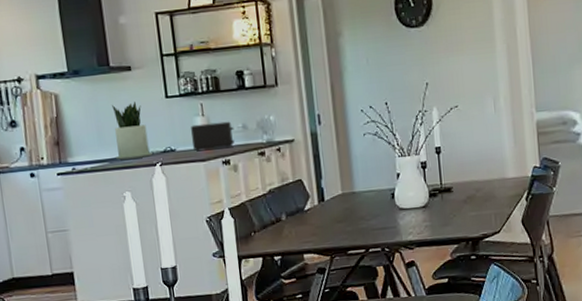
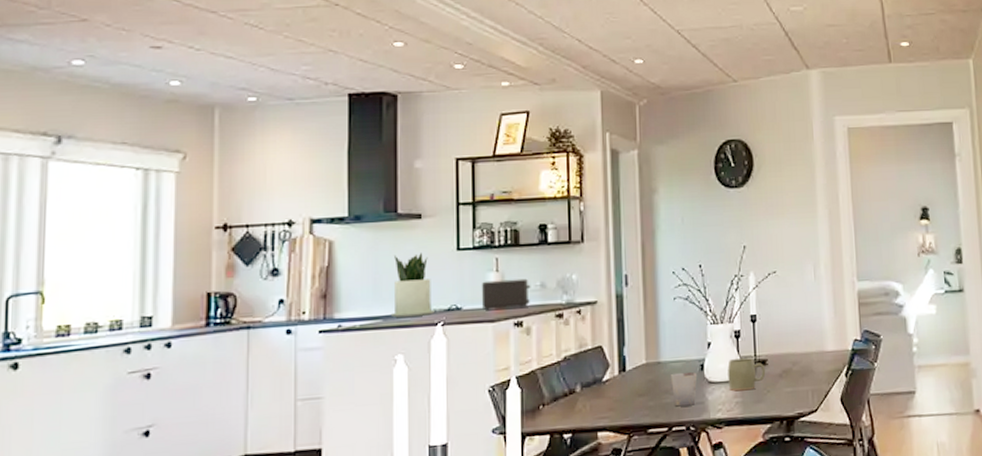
cup: none [365,200,389,231] -> present [671,372,698,407]
mug: none [416,186,452,217] -> present [727,358,766,392]

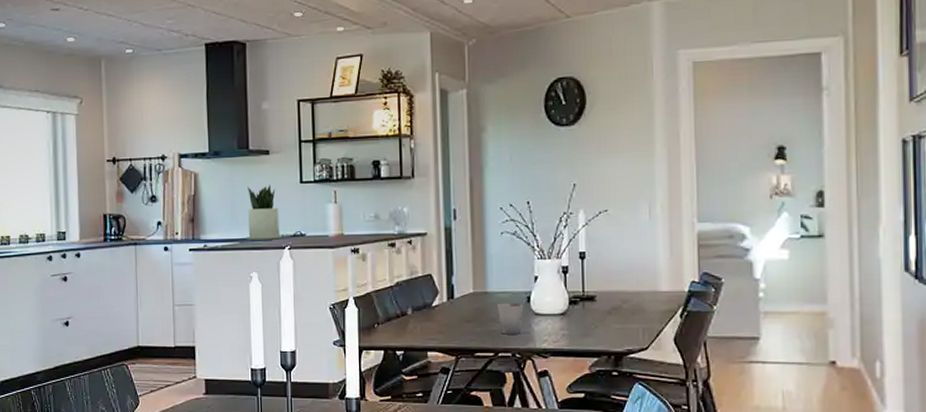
toaster: present [481,278,531,311] -> none [322,210,366,238]
mug: present [727,358,766,392] -> none [554,293,594,324]

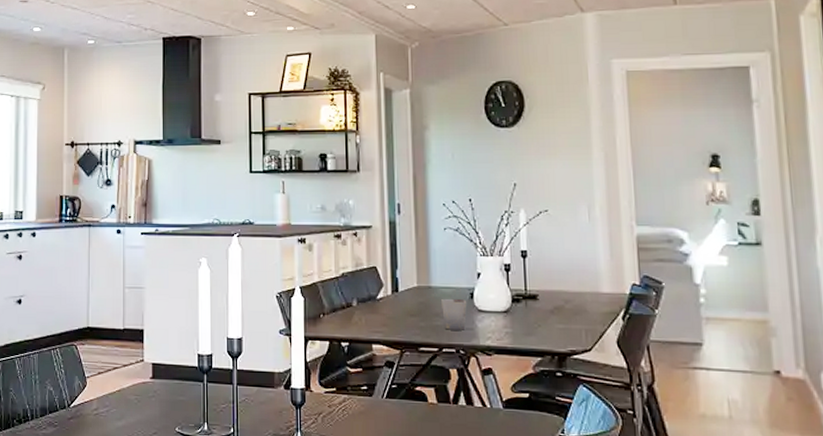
planter: present [246,185,282,242] -> none [196,173,231,228]

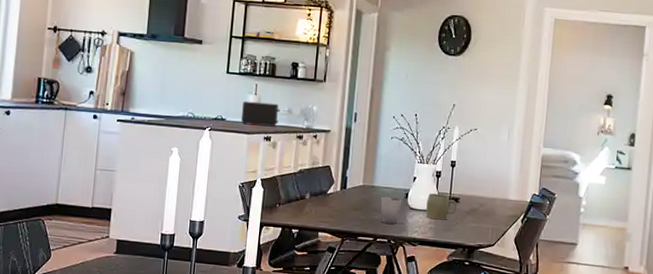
toaster: none [270,201,313,227] -> present [240,101,280,127]
mug: none [497,291,537,323] -> present [425,193,457,220]

